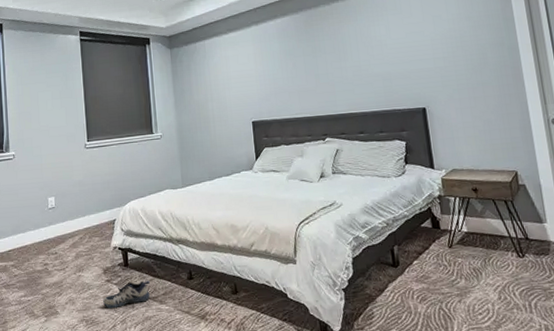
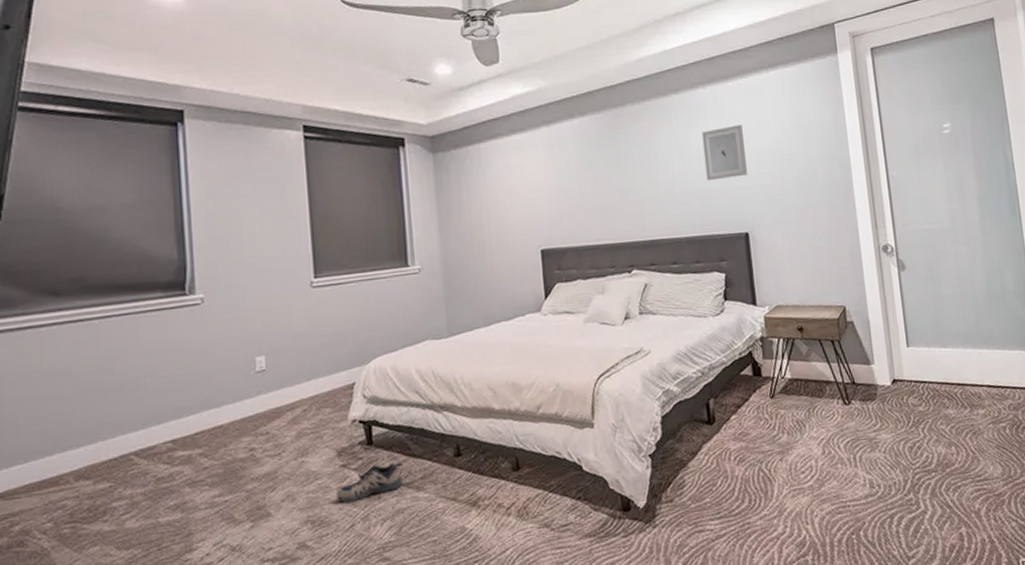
wall art: none [382,18,424,66] -> present [701,125,748,181]

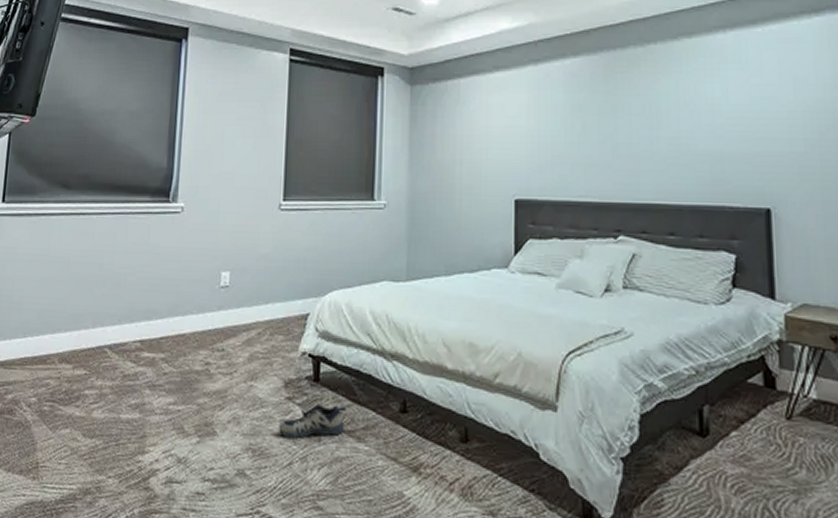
wall art: present [701,125,748,181] -> none [718,79,776,142]

